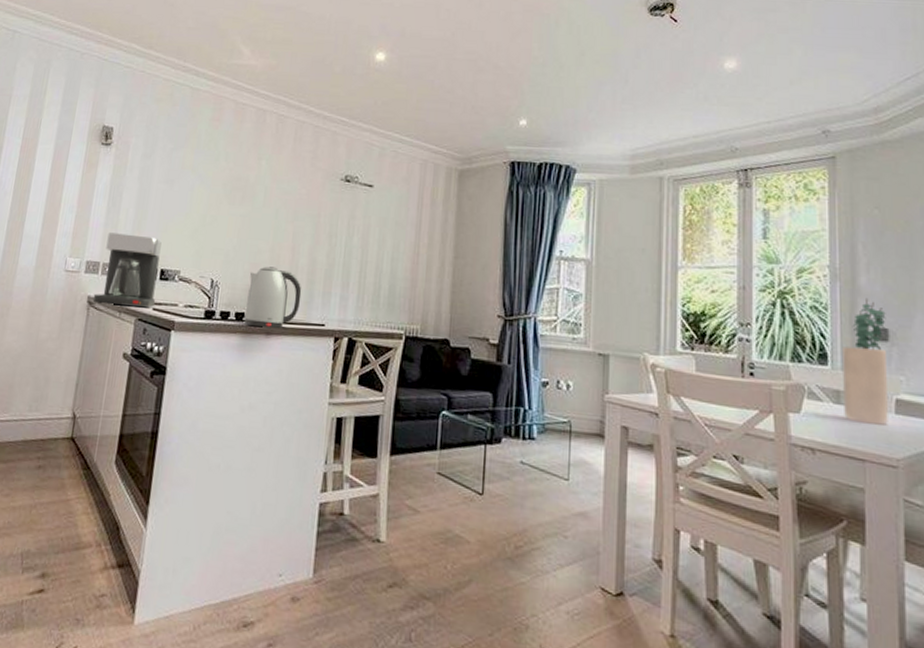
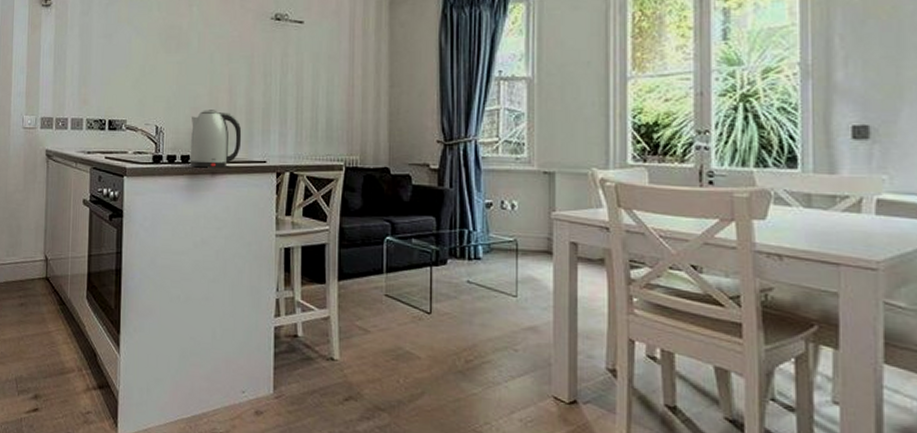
coffee maker: present [92,232,162,308] -> none [50,89,107,157]
vase: present [842,297,888,425] -> none [815,94,868,227]

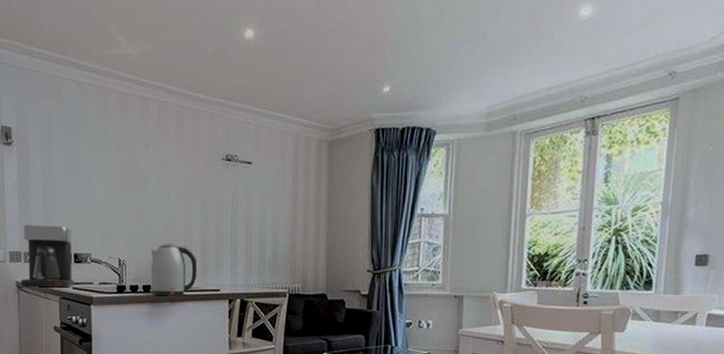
coffee maker: none [50,89,107,157] -> present [20,225,74,288]

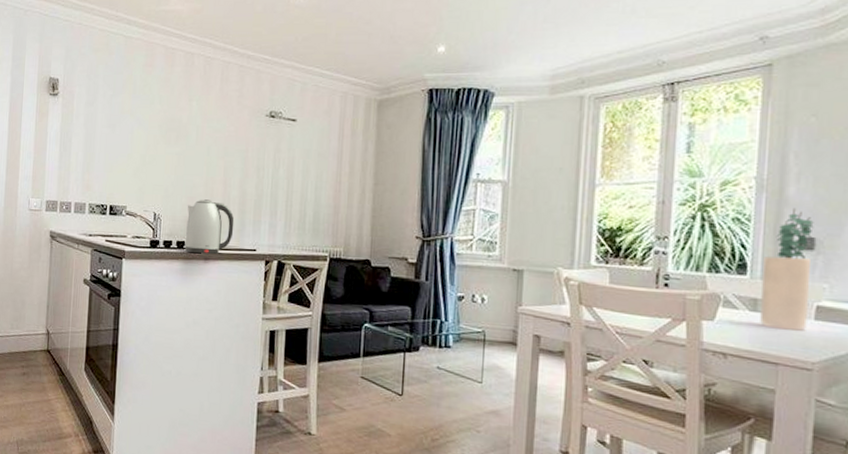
coffee maker: present [20,225,74,288] -> none [54,174,109,240]
vase: none [662,228,708,336] -> present [760,207,814,331]

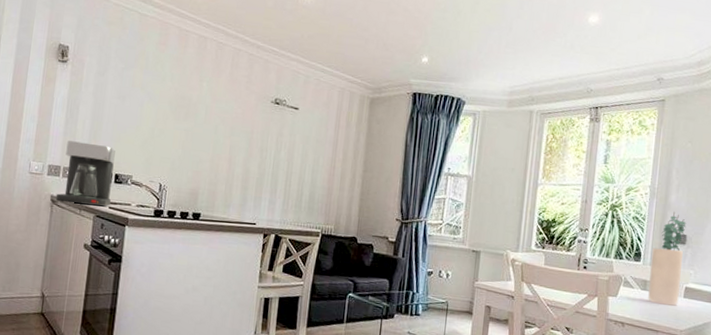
coffee maker: none [54,174,109,240] -> present [55,140,115,207]
kettle: present [184,199,235,255] -> none [188,174,237,227]

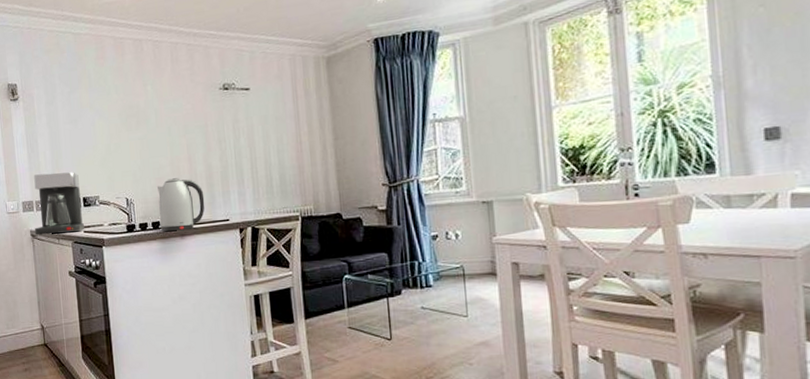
kettle: none [188,174,237,227] -> present [158,178,205,232]
vase: present [648,211,687,306] -> none [731,99,784,222]

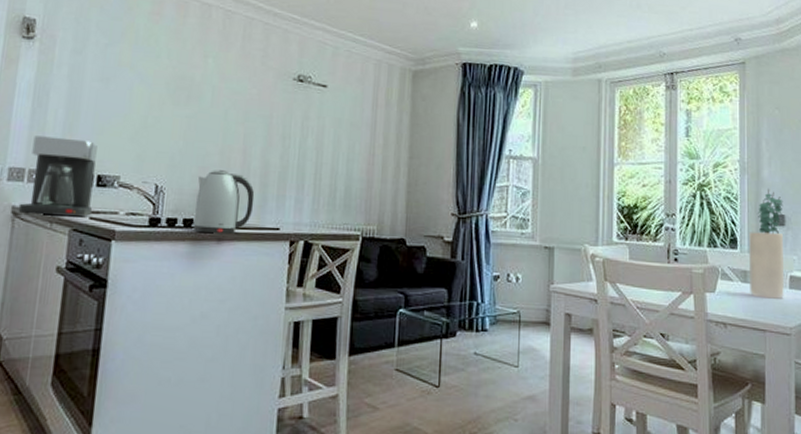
vase: none [731,99,784,222] -> present [749,188,784,299]

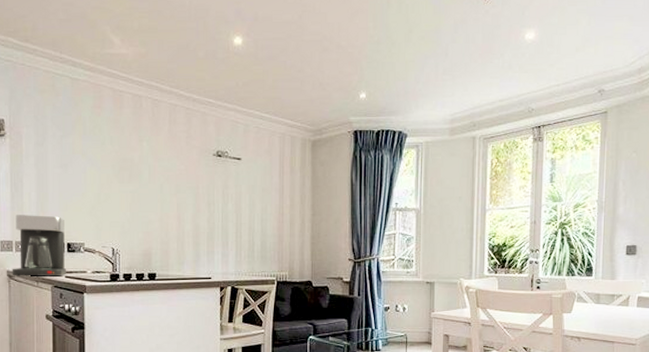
kettle: present [193,170,255,235] -> none [144,234,190,284]
vase: present [749,188,784,299] -> none [602,223,636,316]

